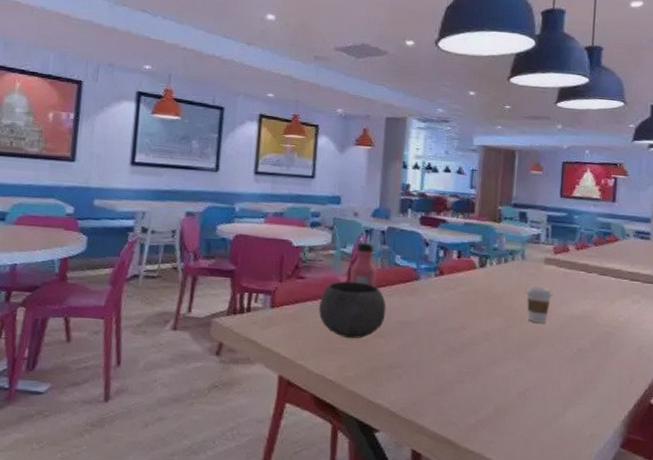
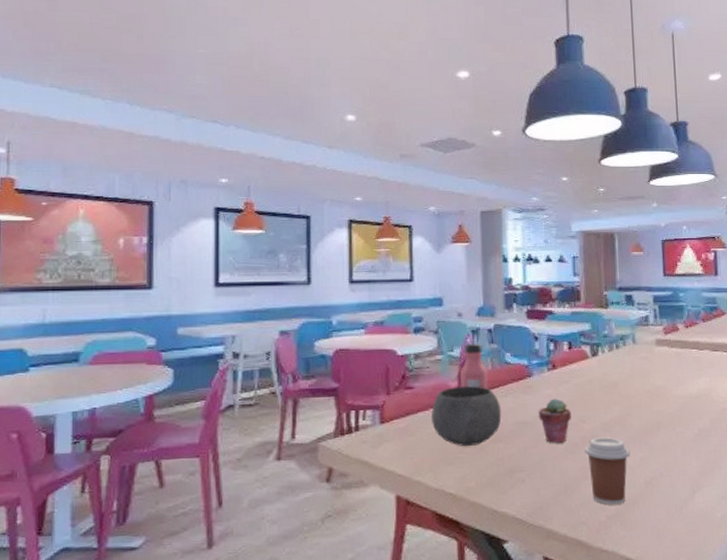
potted succulent: none [421,303,453,346] -> present [538,398,571,444]
coffee cup: none [462,345,507,411] -> present [585,437,630,505]
coffee cup: present [525,286,553,324] -> none [640,369,668,408]

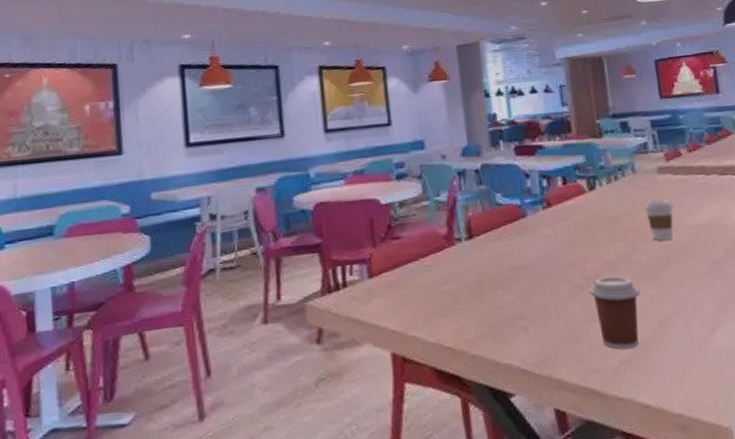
bowl: present [431,386,502,447] -> none [422,231,497,297]
water bottle: present [459,343,489,390] -> none [448,185,480,234]
potted succulent: present [538,398,571,444] -> none [536,238,573,287]
coffee cup: none [640,369,668,408] -> present [643,199,675,241]

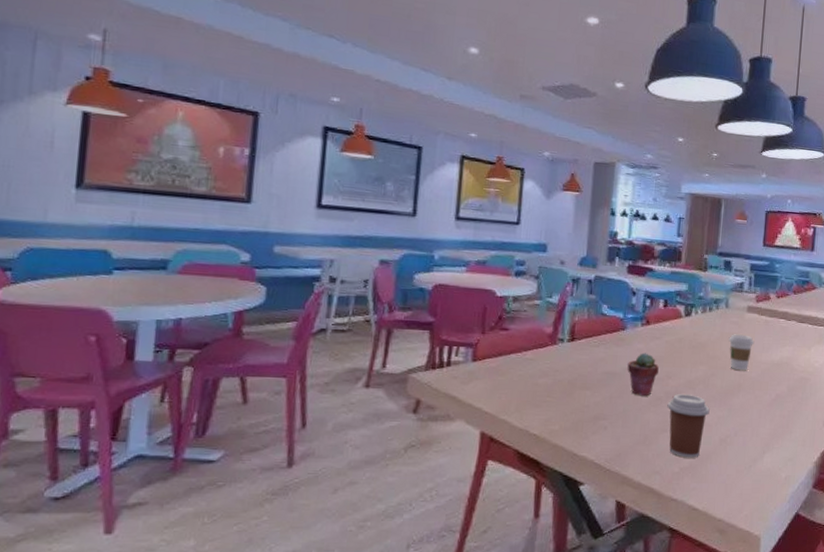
potted succulent: none [536,238,573,287] -> present [627,353,659,396]

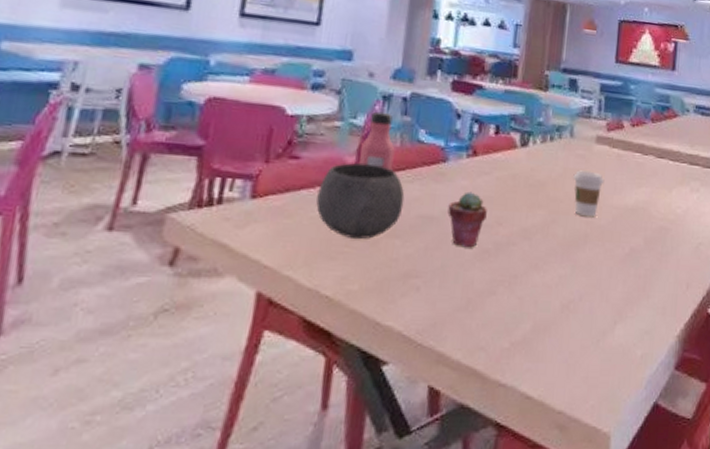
bowl: none [523,332,593,392] -> present [316,162,405,240]
water bottle: none [555,291,584,338] -> present [359,111,396,171]
coffee cup: present [667,394,710,458] -> none [496,245,549,330]

